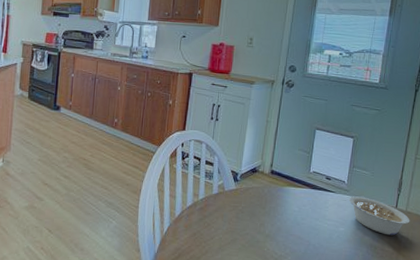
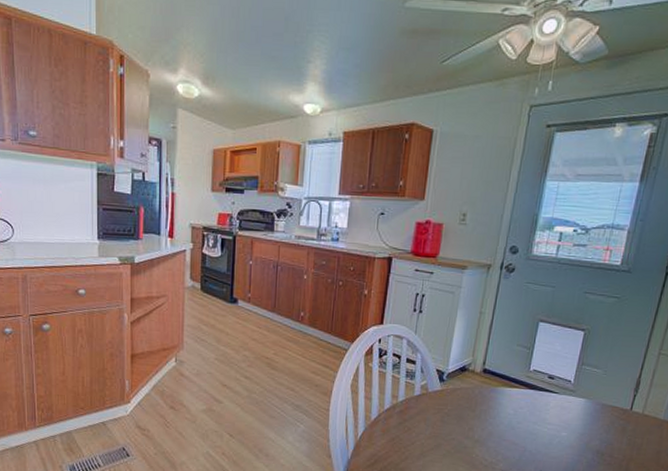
legume: present [349,196,410,236] -> none [574,397,647,441]

